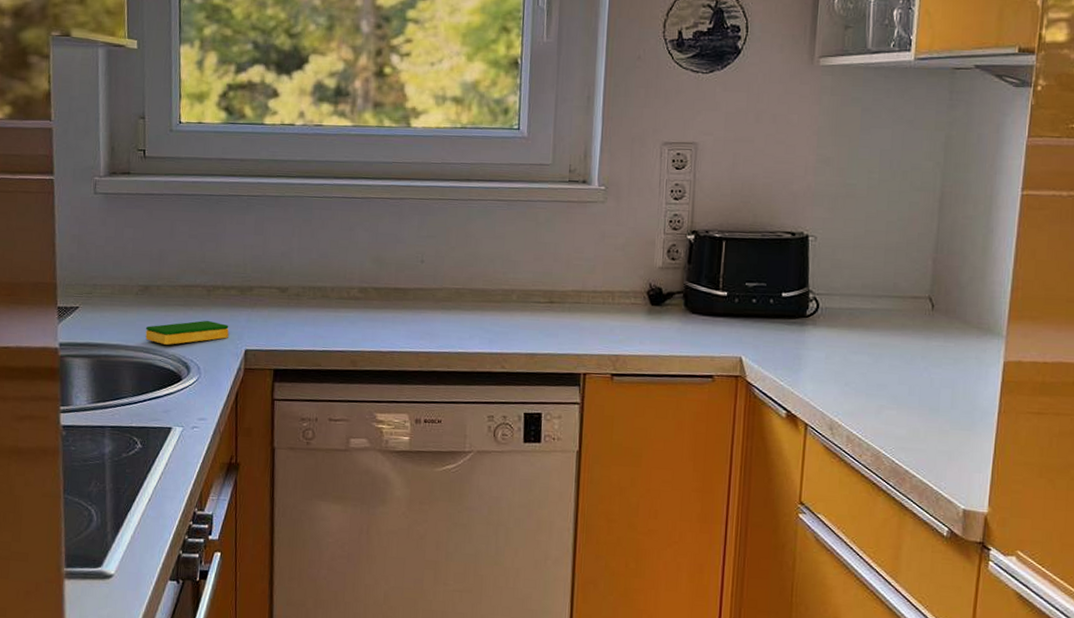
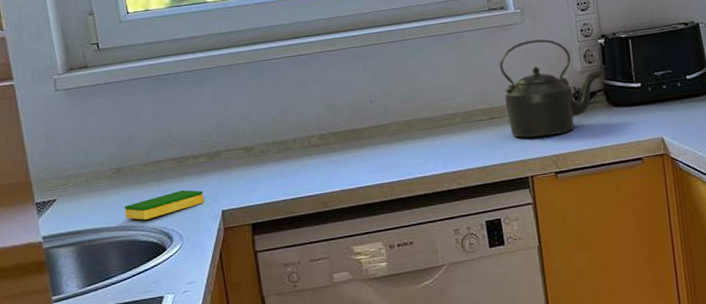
kettle: none [569,223,688,333] -> present [499,39,605,138]

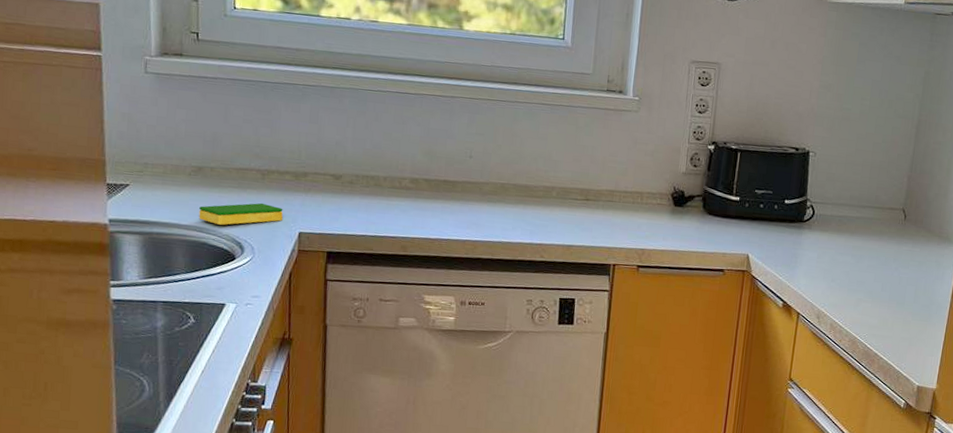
kettle: present [499,39,605,138] -> none [603,130,708,230]

